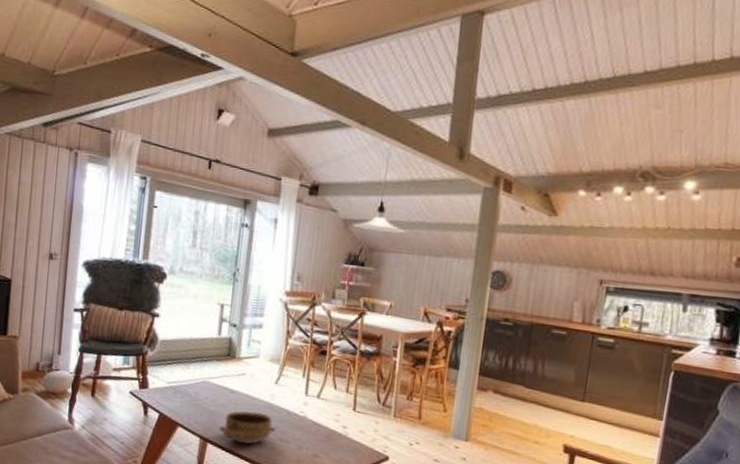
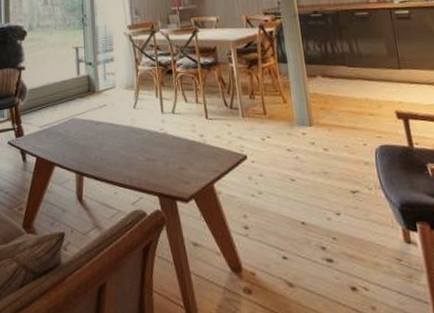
ceramic bowl: present [219,411,275,445] -> none [91,137,141,171]

